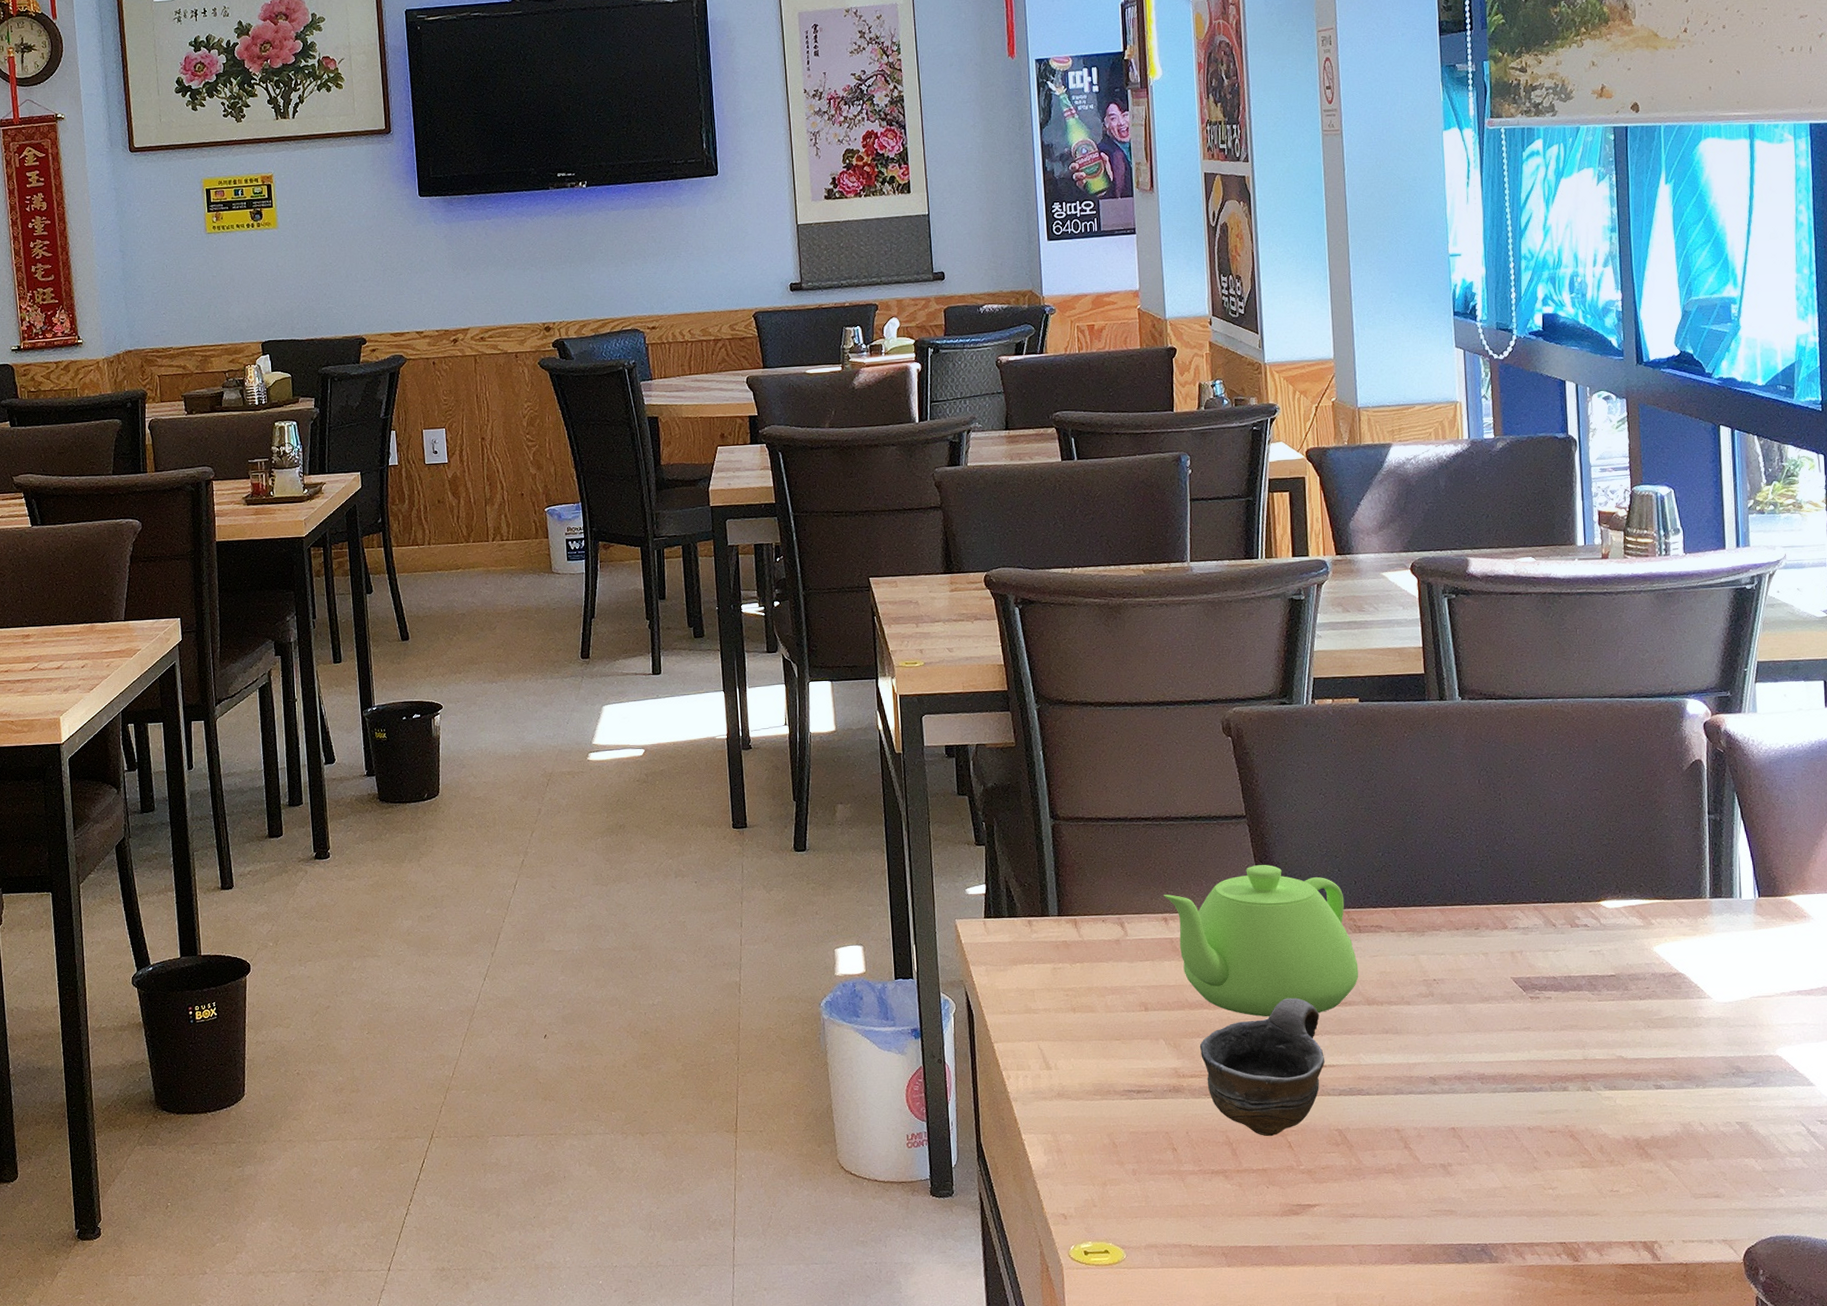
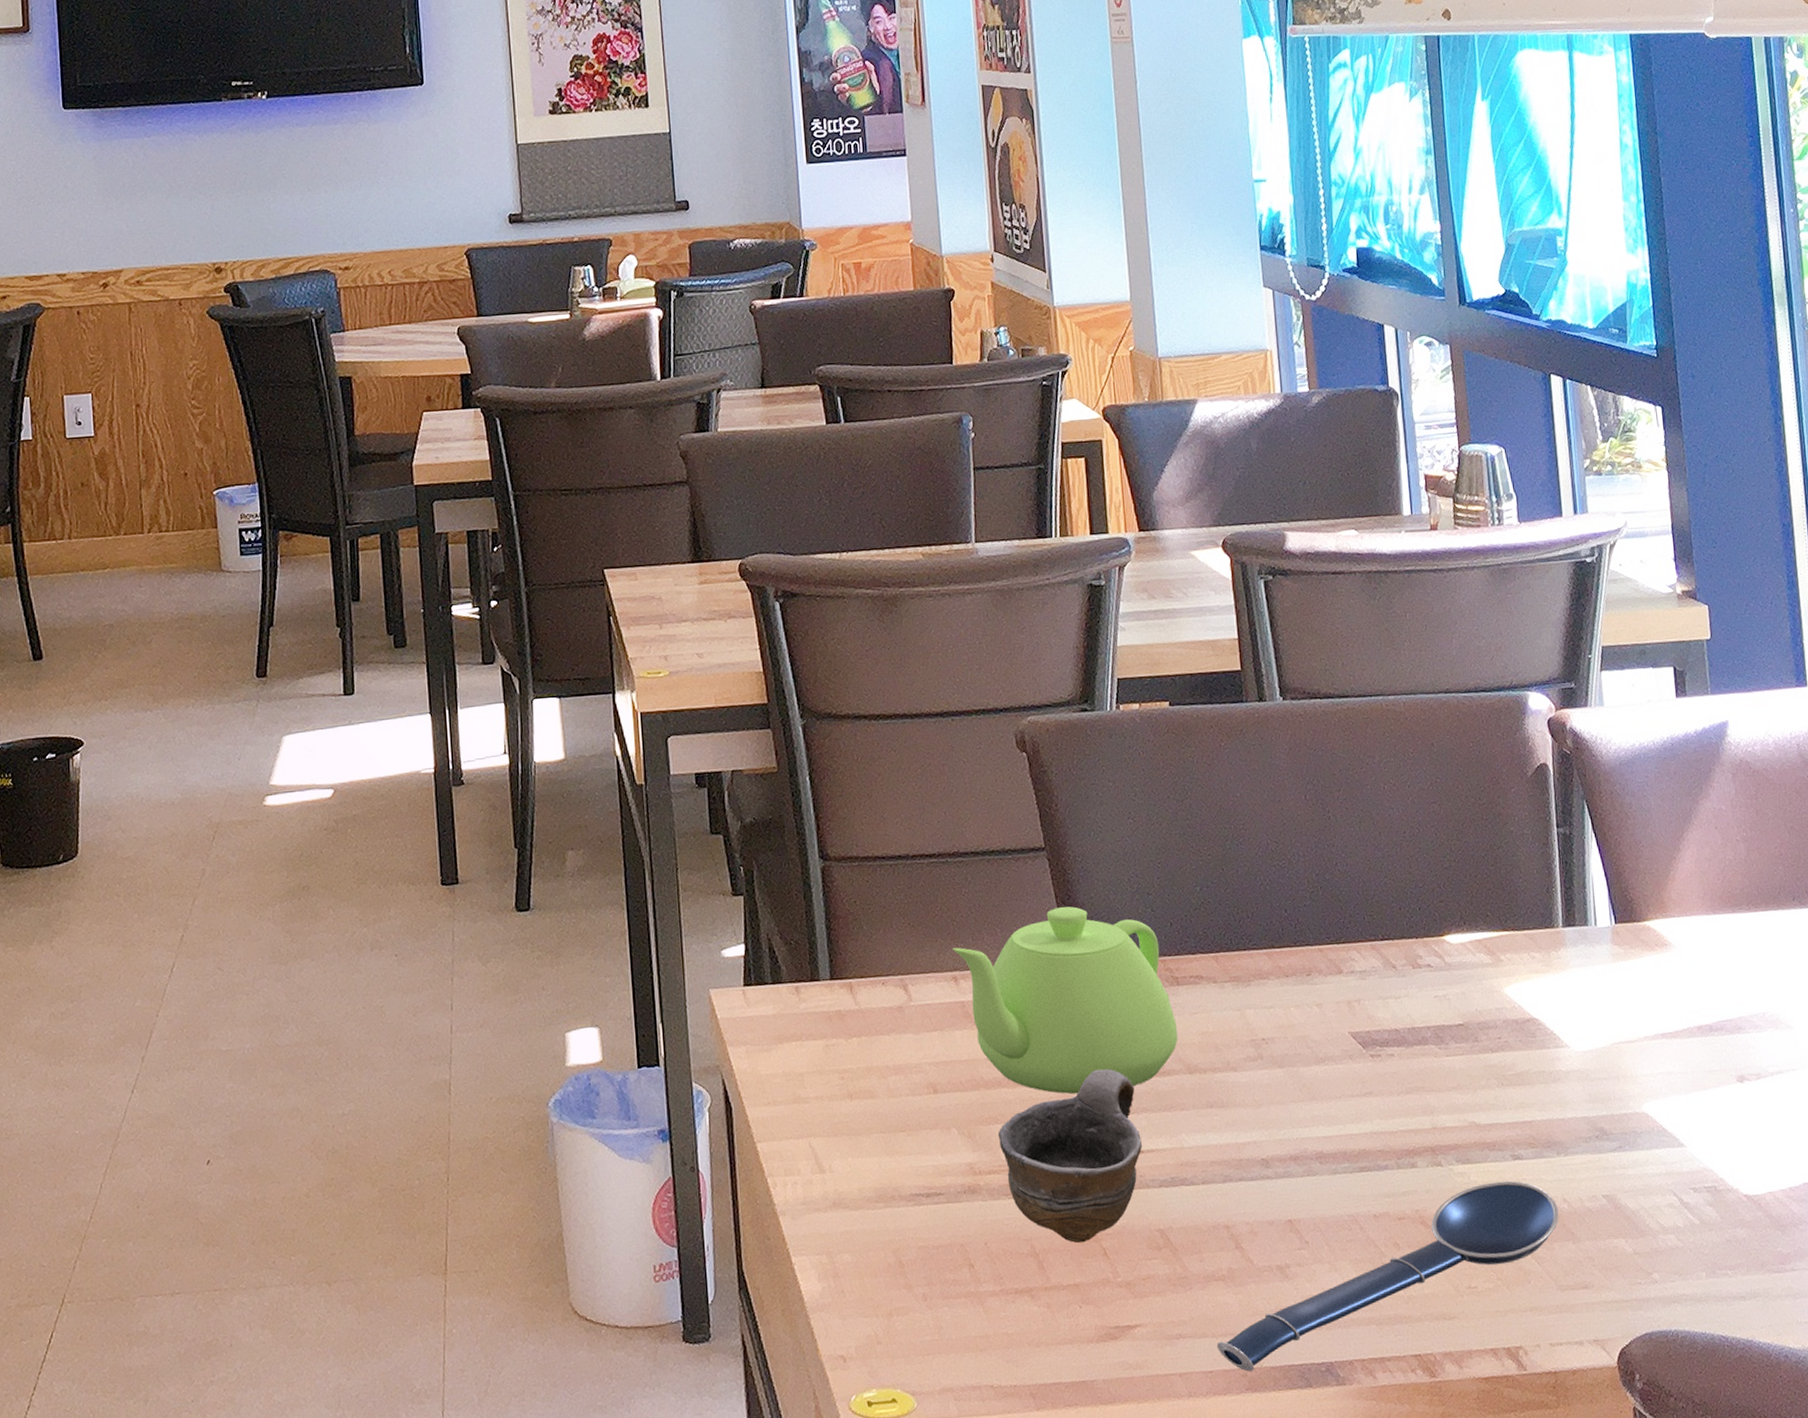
spoon: none [1386,1106,1696,1247] -> present [1217,1180,1559,1372]

